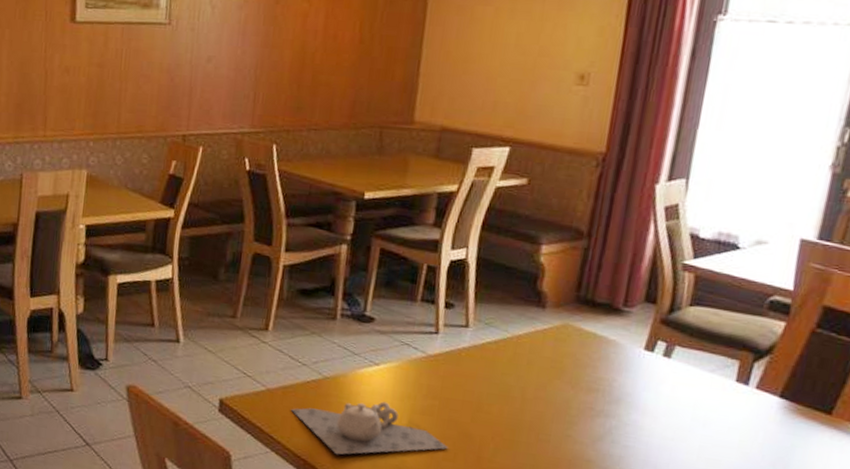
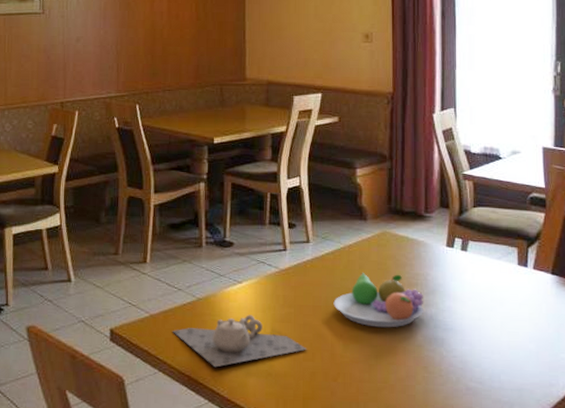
fruit bowl: none [488,369,604,437] -> present [333,273,424,328]

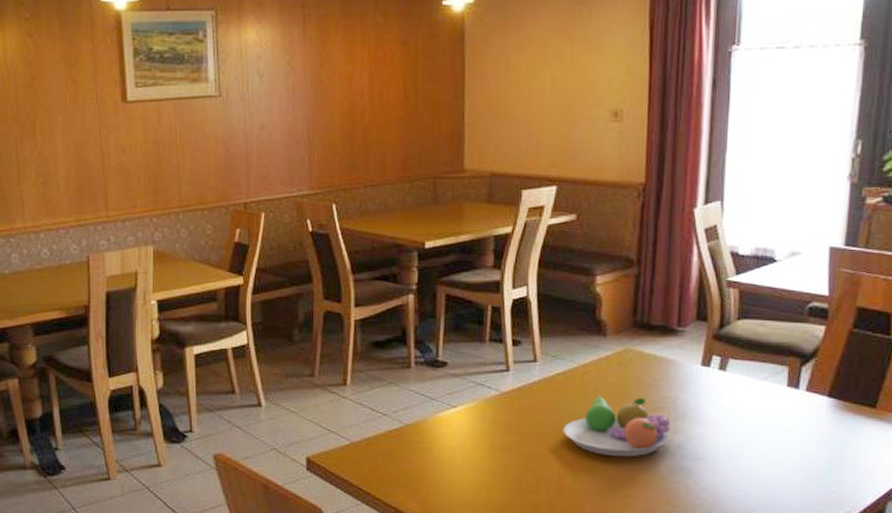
teapot: present [173,315,307,368] -> none [377,442,531,499]

